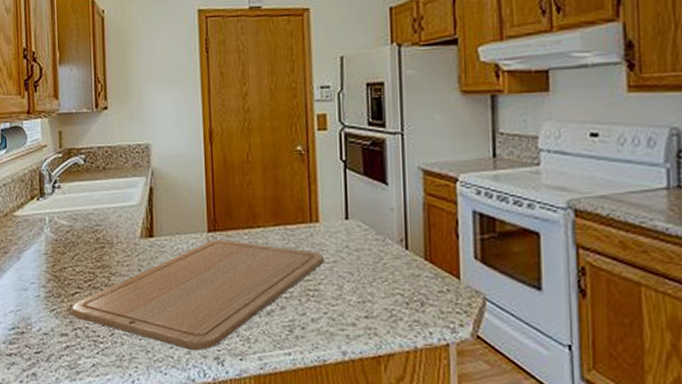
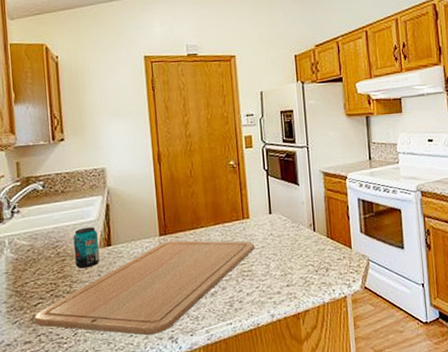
beverage can: none [113,212,141,260] -> present [73,227,100,269]

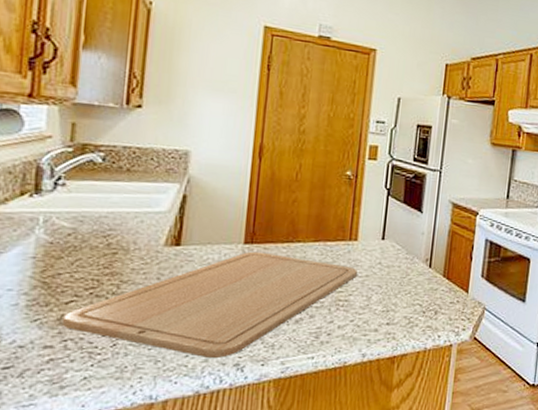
beverage can: present [73,227,100,269] -> none [129,218,165,268]

